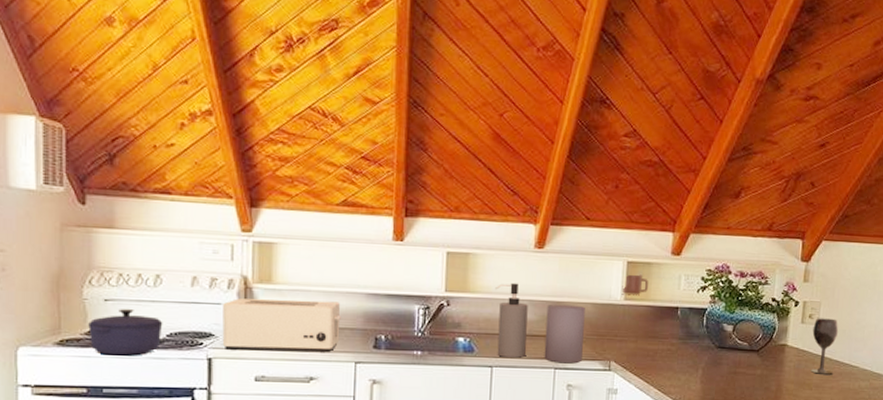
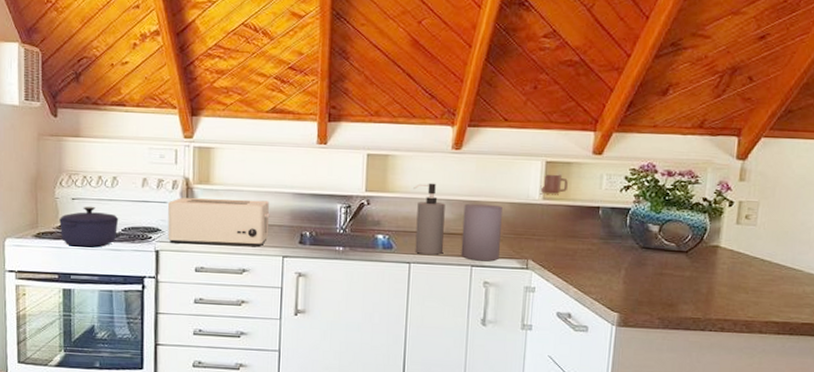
wine glass: present [810,318,839,375] -> none [746,218,780,278]

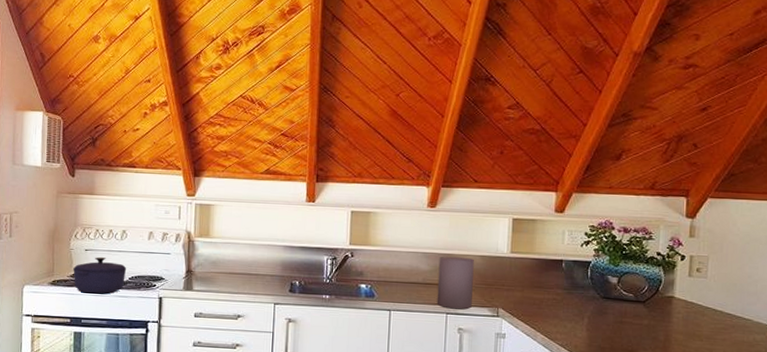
toaster: present [167,198,270,248] -> none [170,249,263,296]
soap dispenser: present [413,183,445,256] -> none [393,237,422,304]
mug: present [540,174,568,195] -> none [508,230,533,249]

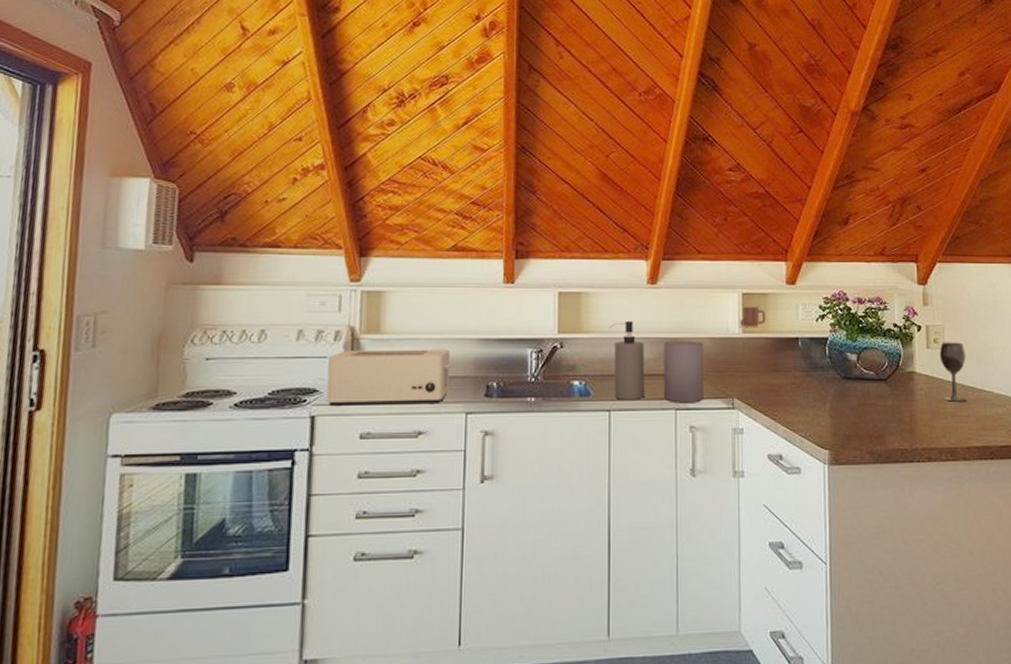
cooking pot: present [73,256,127,294] -> none [187,366,266,418]
toaster: none [170,249,263,296] -> present [326,349,451,407]
soap dispenser: none [393,237,422,304] -> present [609,320,644,401]
mug: none [508,230,533,249] -> present [739,306,765,328]
wine glass: none [700,272,729,327] -> present [939,342,967,402]

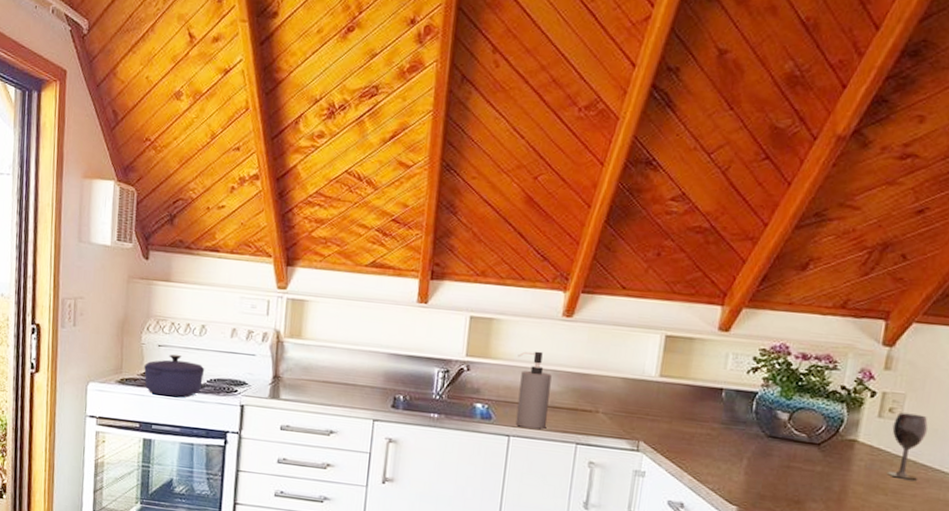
cooking pot: none [187,366,266,418] -> present [144,353,205,398]
toaster: present [326,349,451,407] -> none [254,351,363,409]
canister: present [663,340,704,405] -> none [565,375,615,441]
mug: present [739,306,765,328] -> none [657,350,689,373]

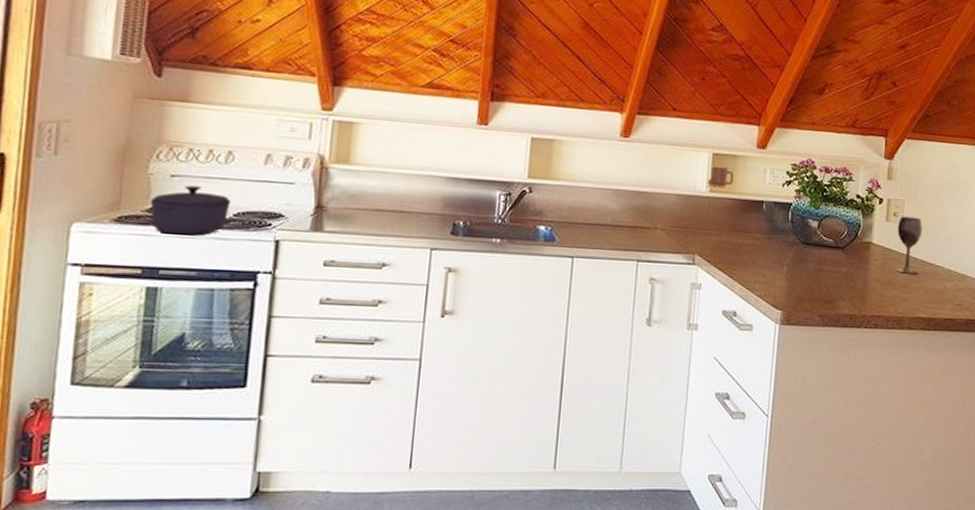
soap dispenser: present [515,351,552,430] -> none [578,171,612,250]
mug: none [657,350,689,373] -> present [707,167,734,188]

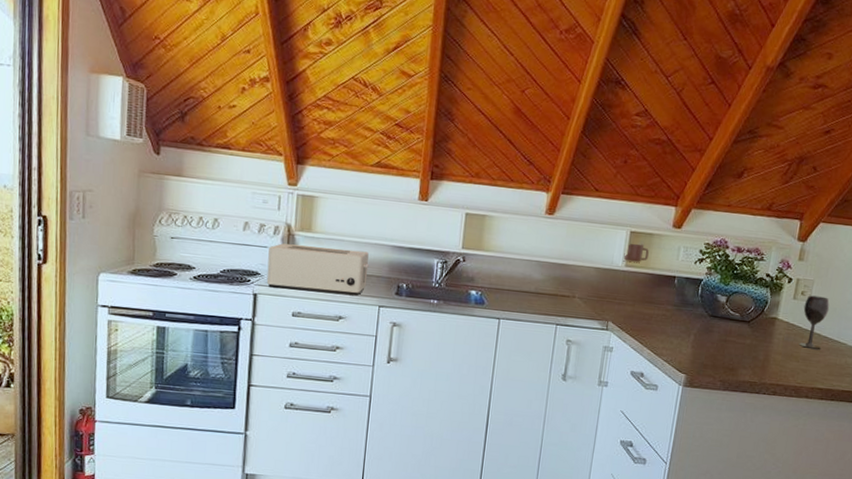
cooking pot: present [150,184,231,236] -> none [156,245,218,288]
toaster: none [292,178,419,239] -> present [266,243,369,297]

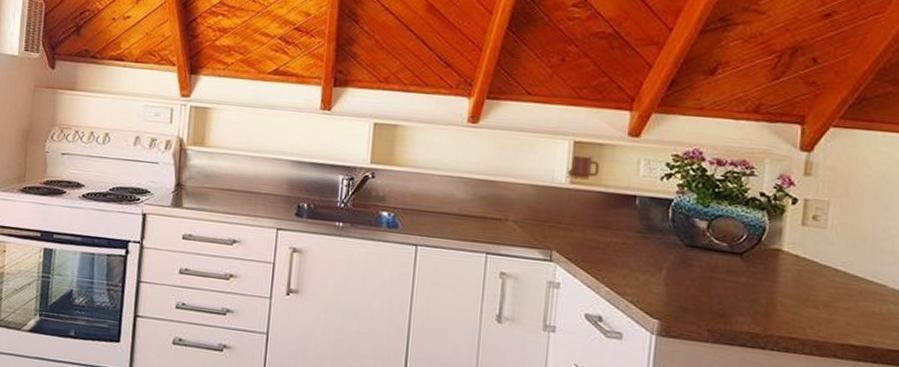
toaster: present [266,243,369,297] -> none [156,159,266,218]
wine glass: present [798,295,830,349] -> none [816,220,857,292]

